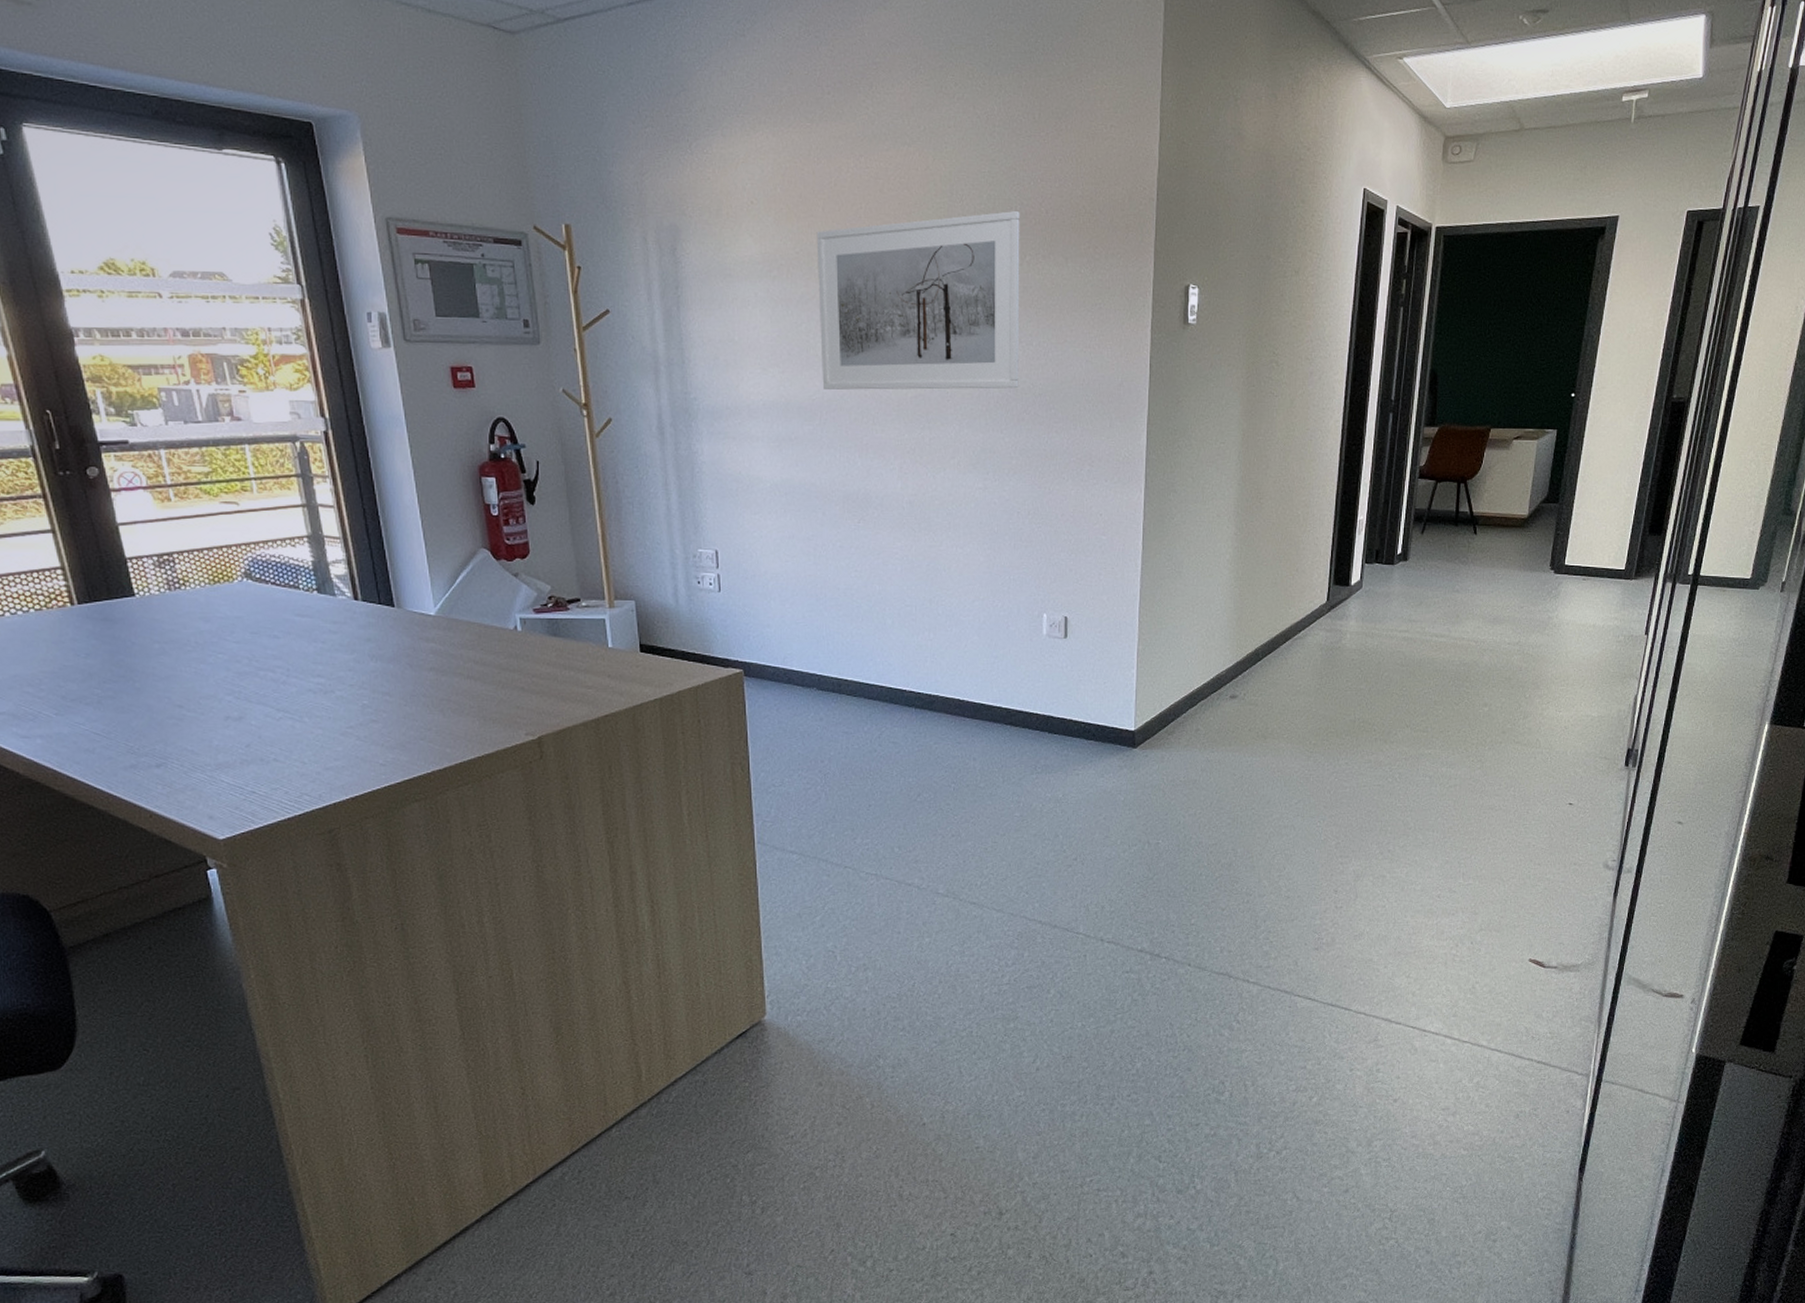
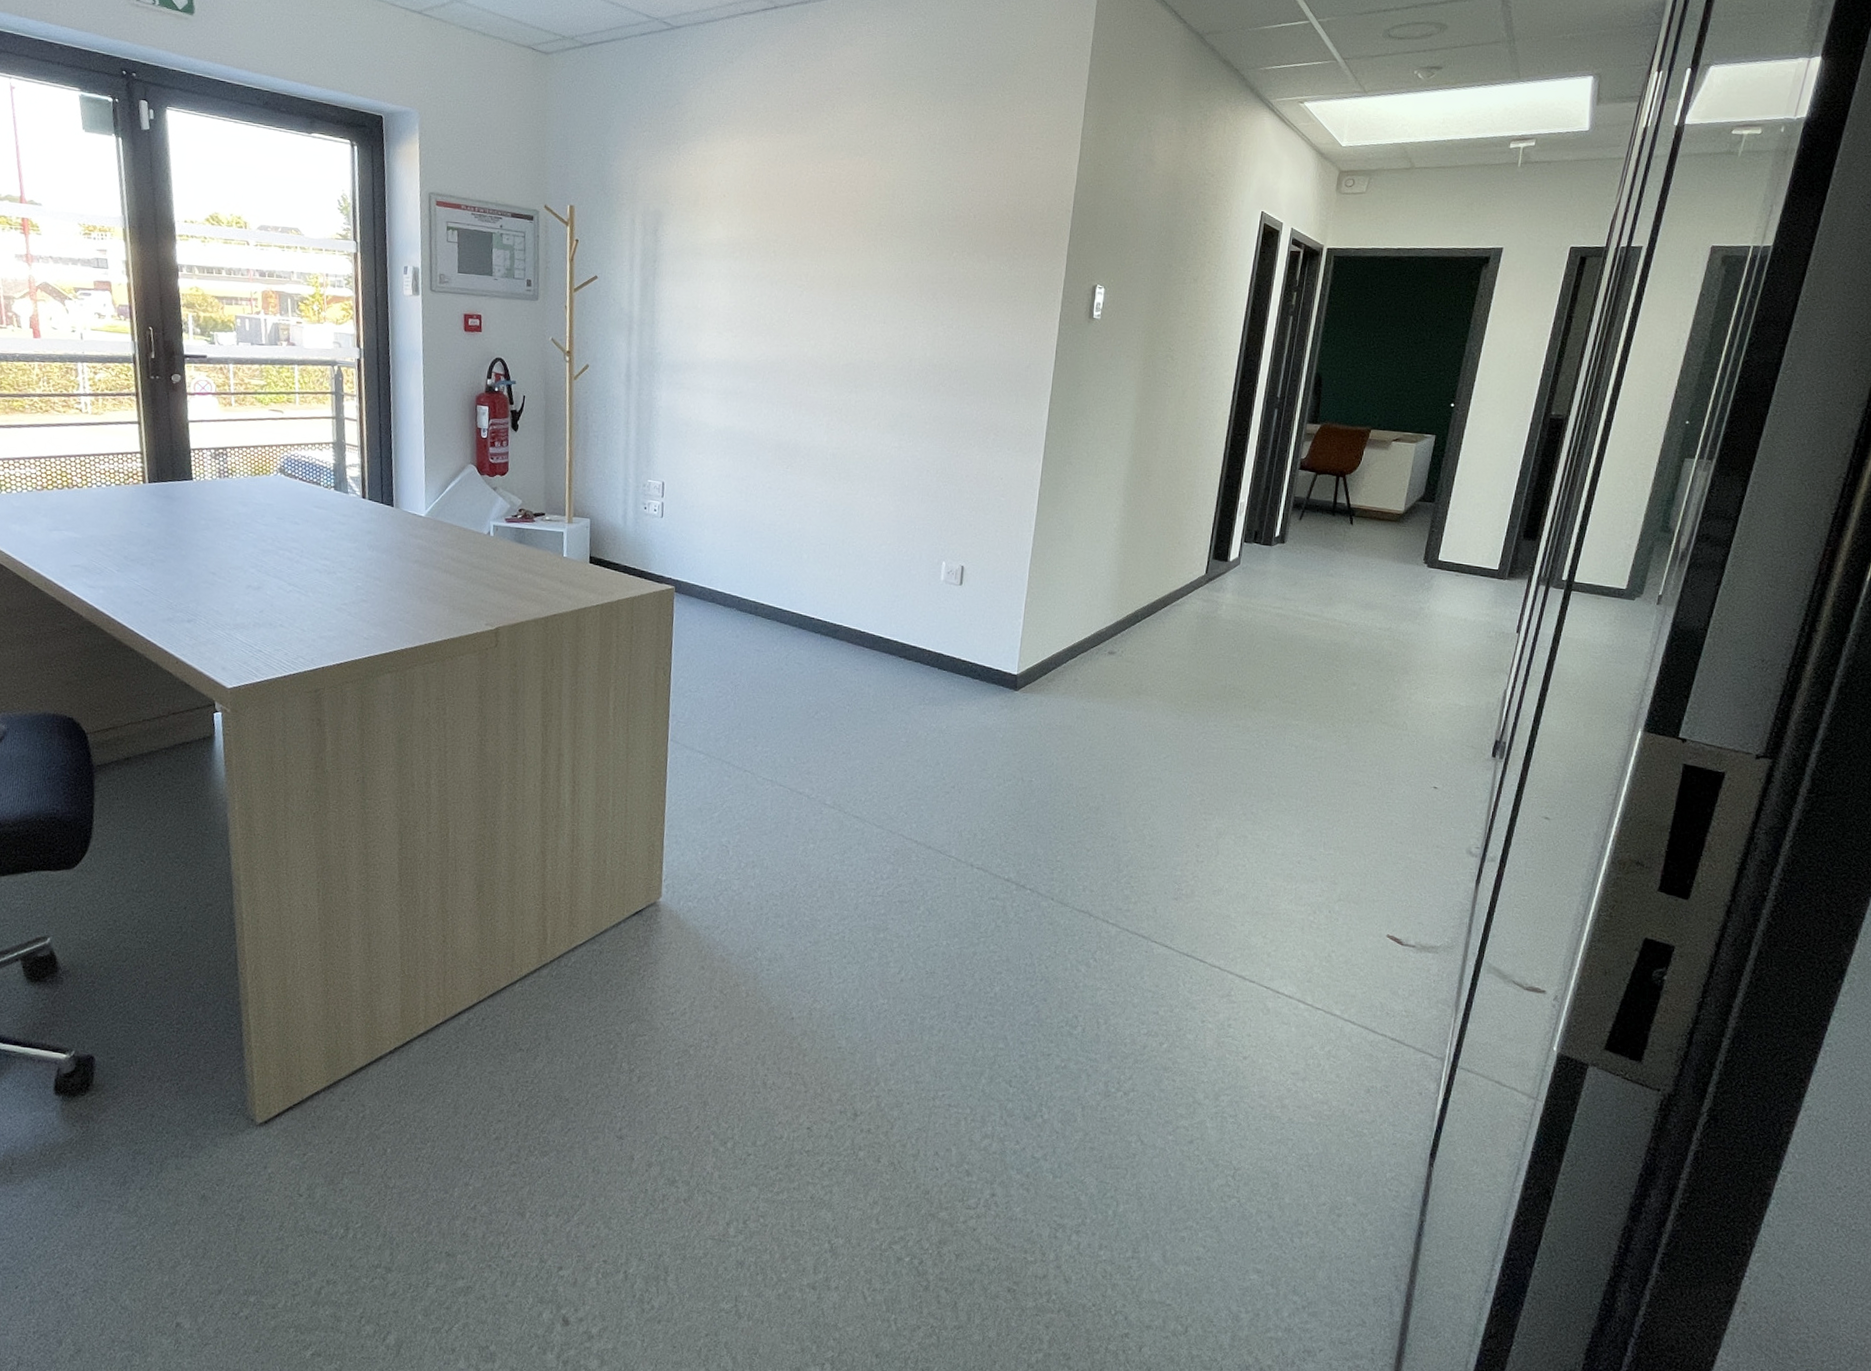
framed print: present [816,211,1020,390] -> none [767,214,951,364]

